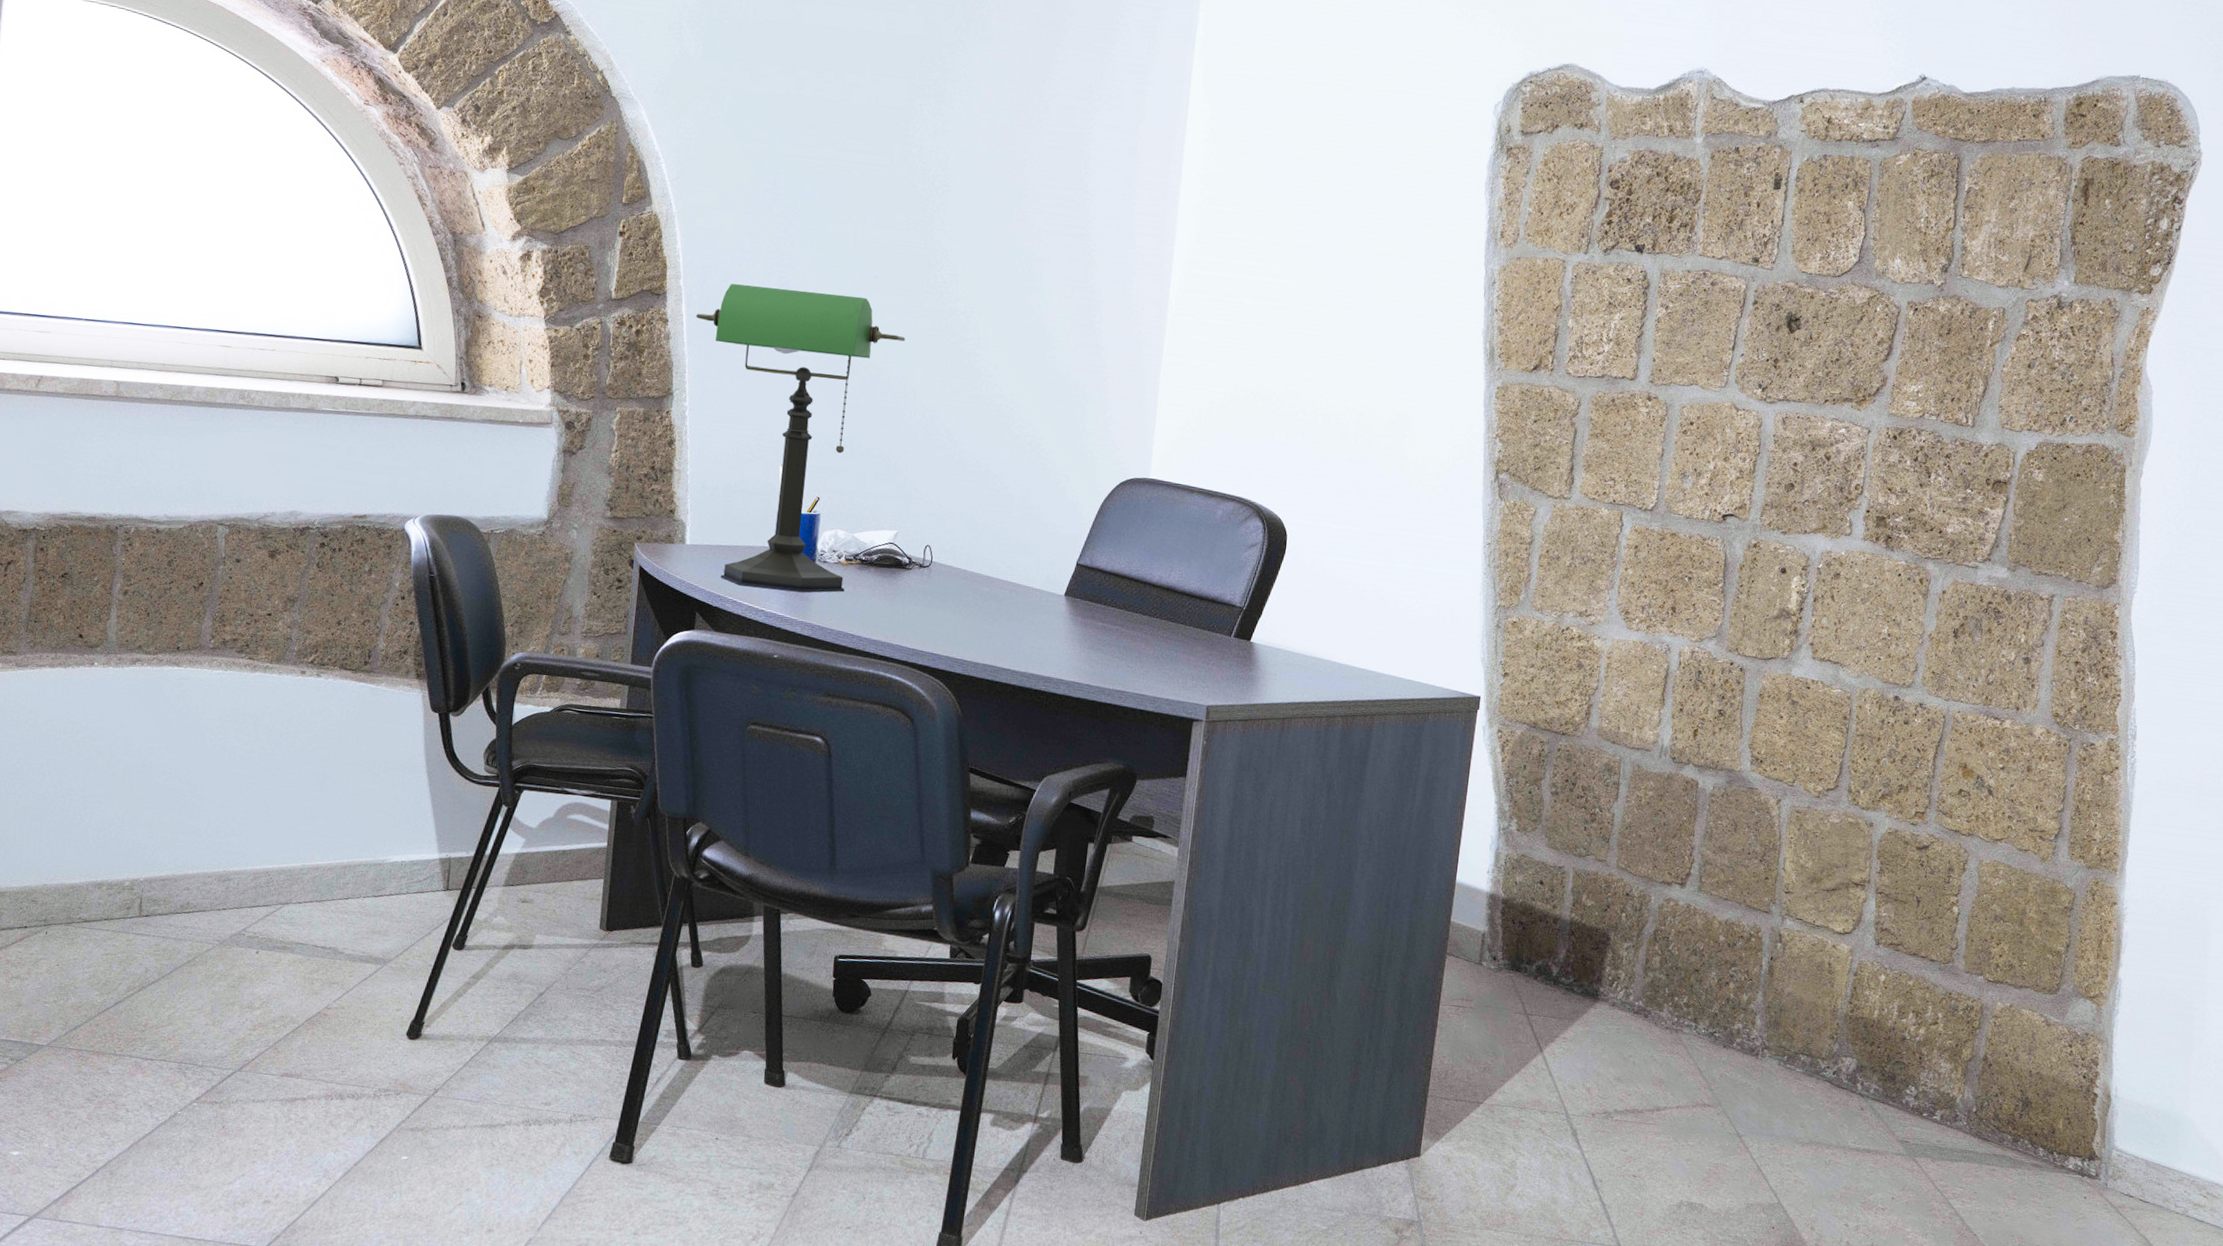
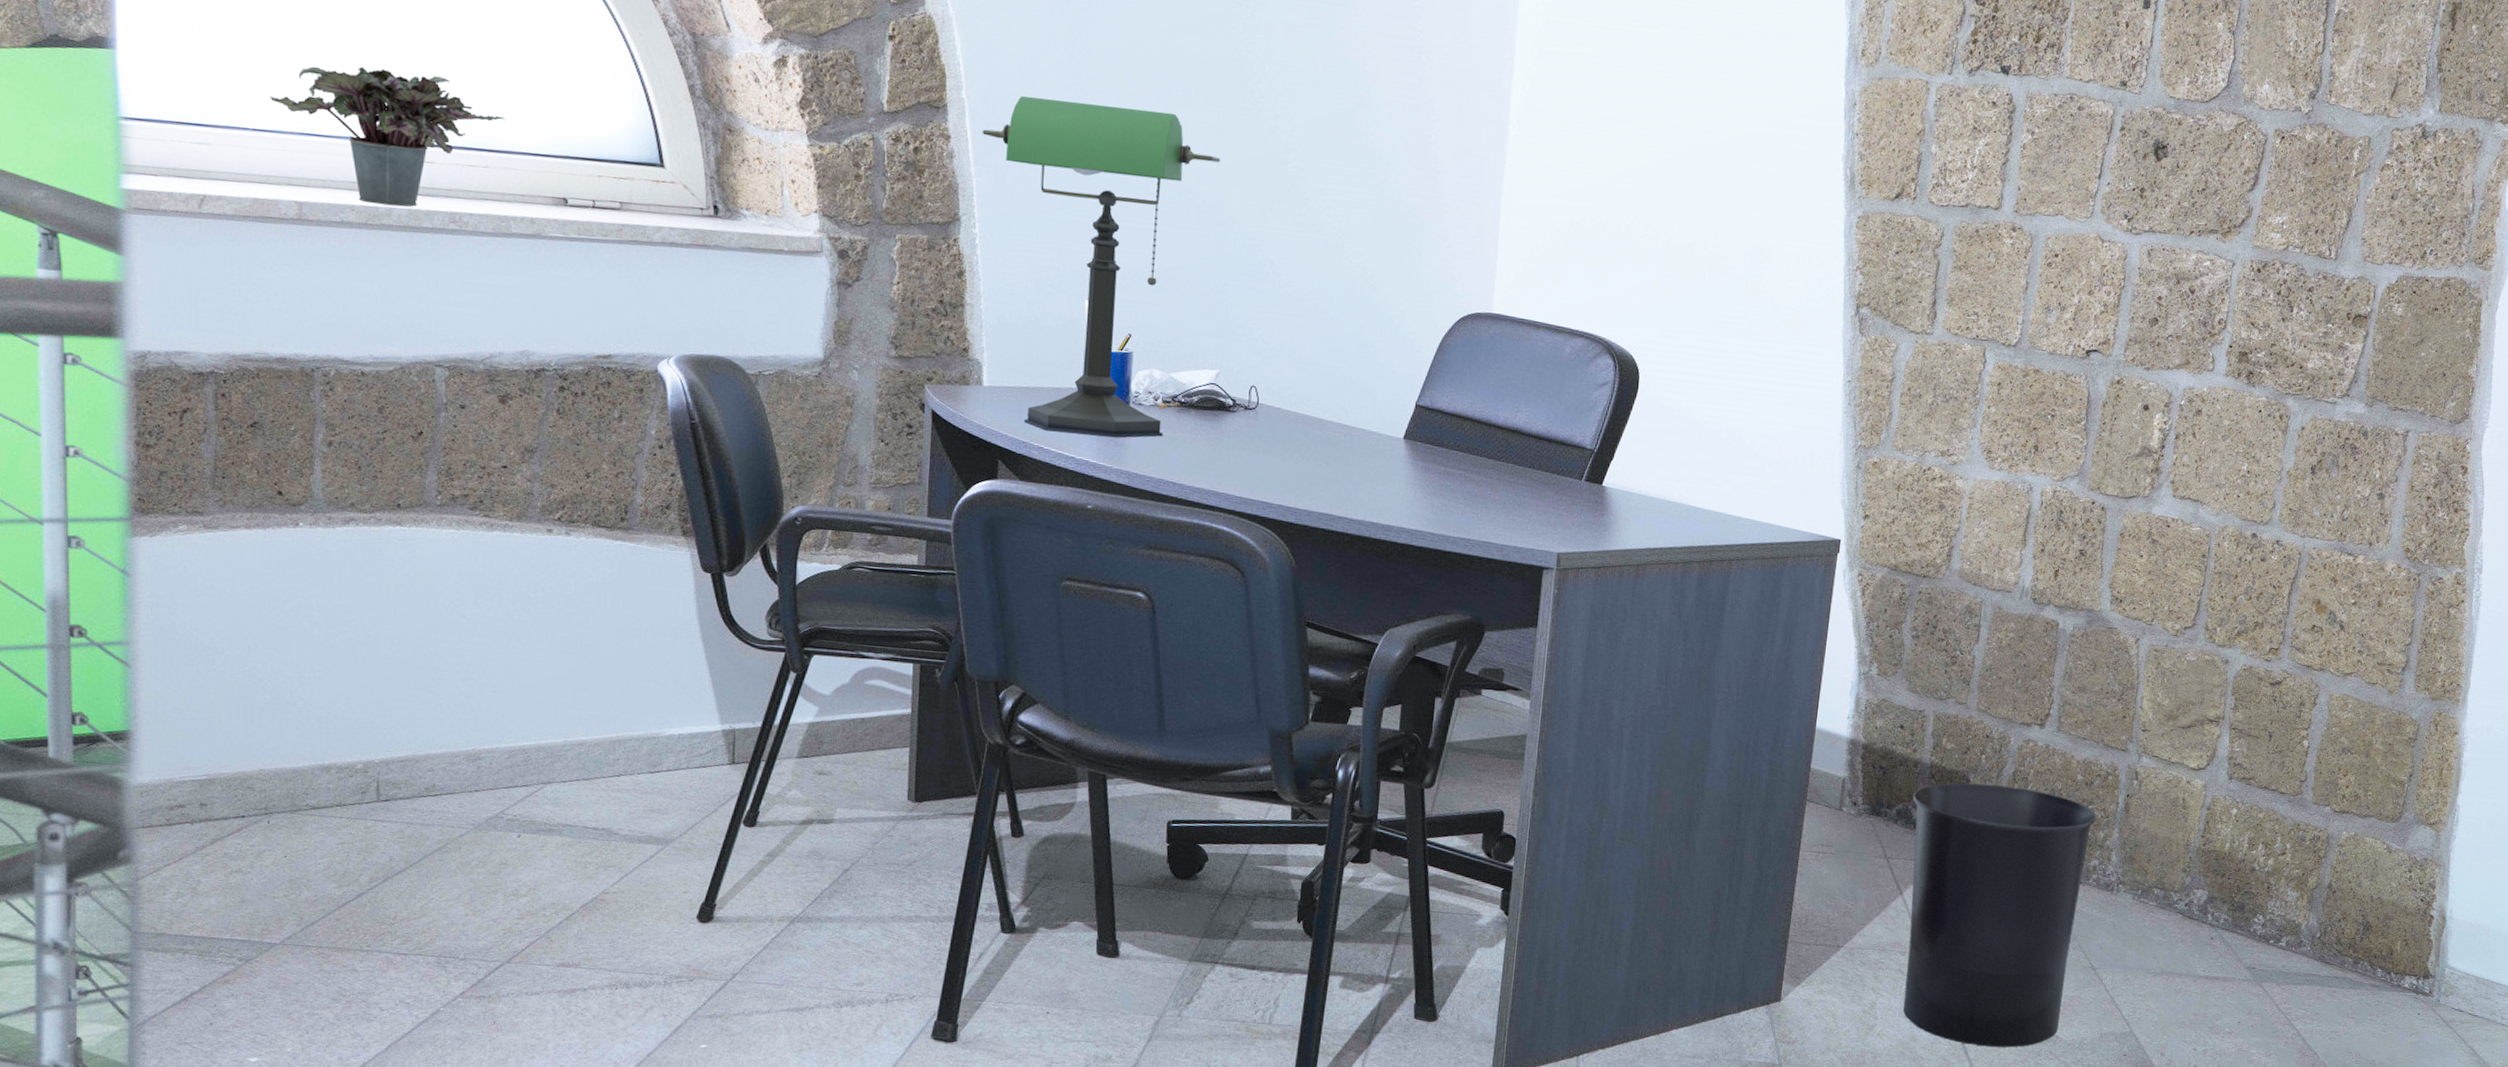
potted plant: none [100,265,292,386] -> present [269,66,505,208]
waste bin: none [1543,940,1740,1215] -> present [1902,783,2097,1048]

